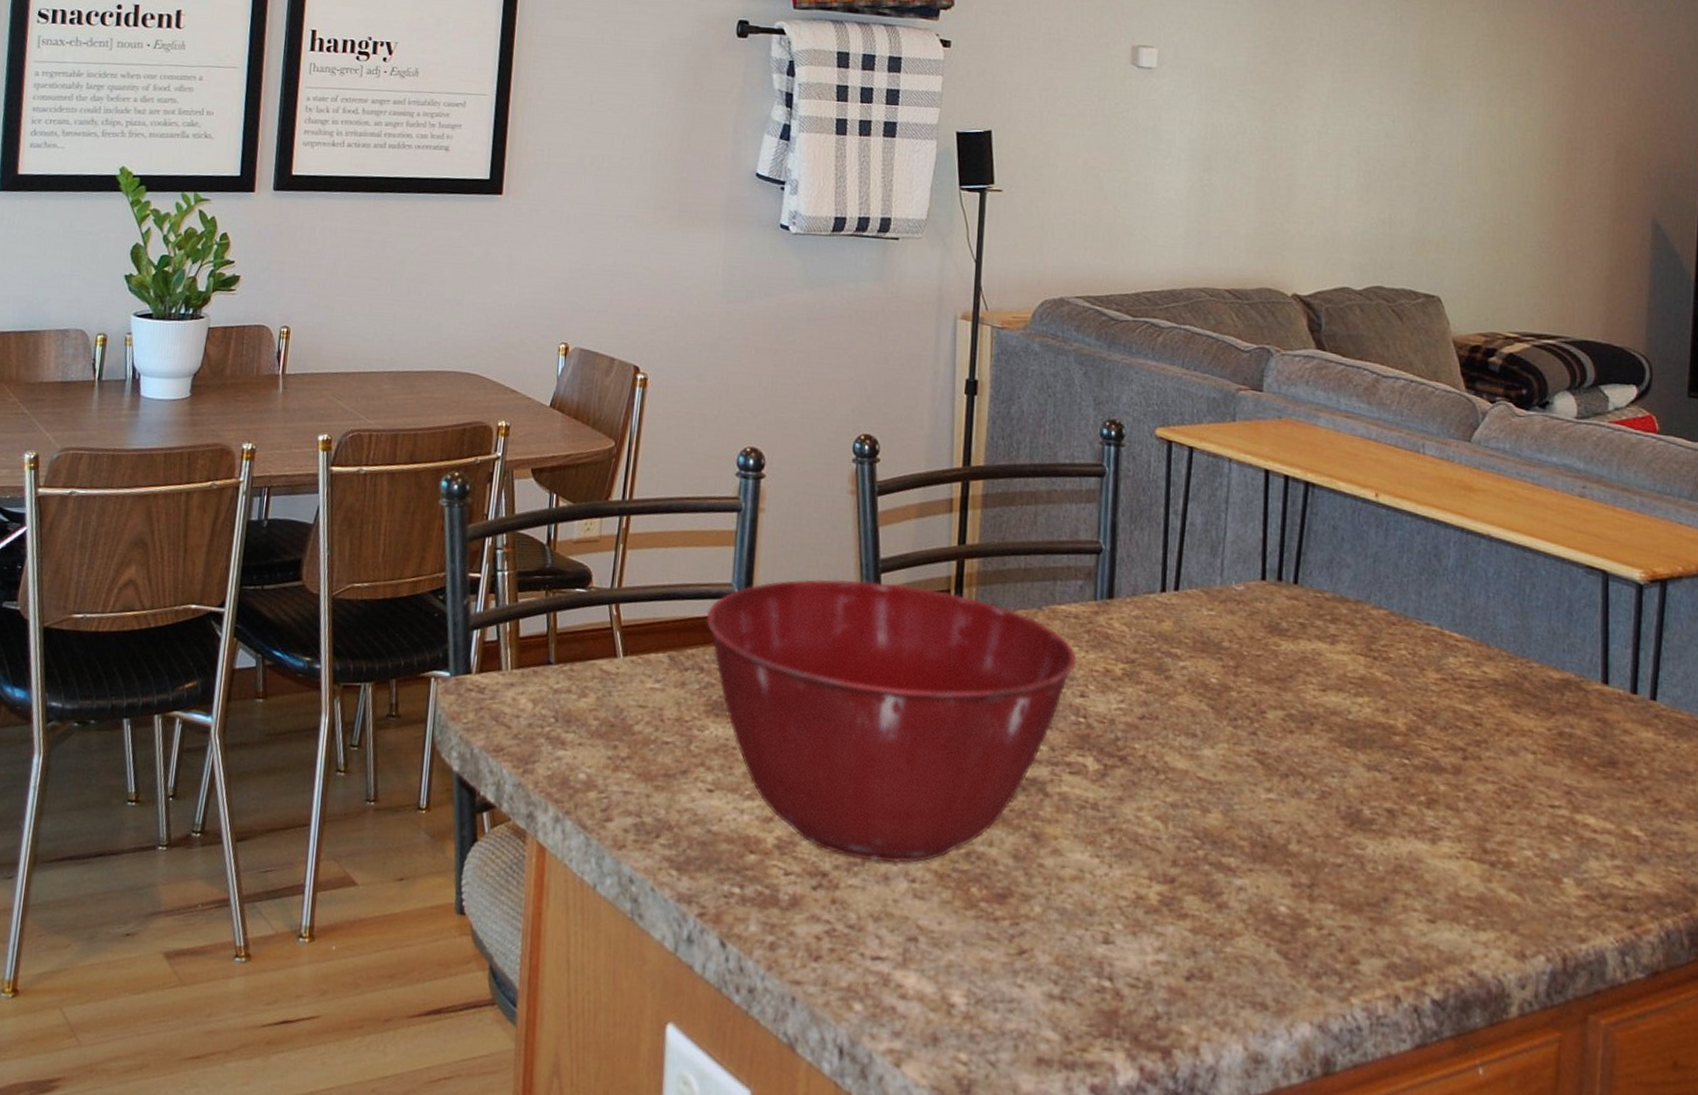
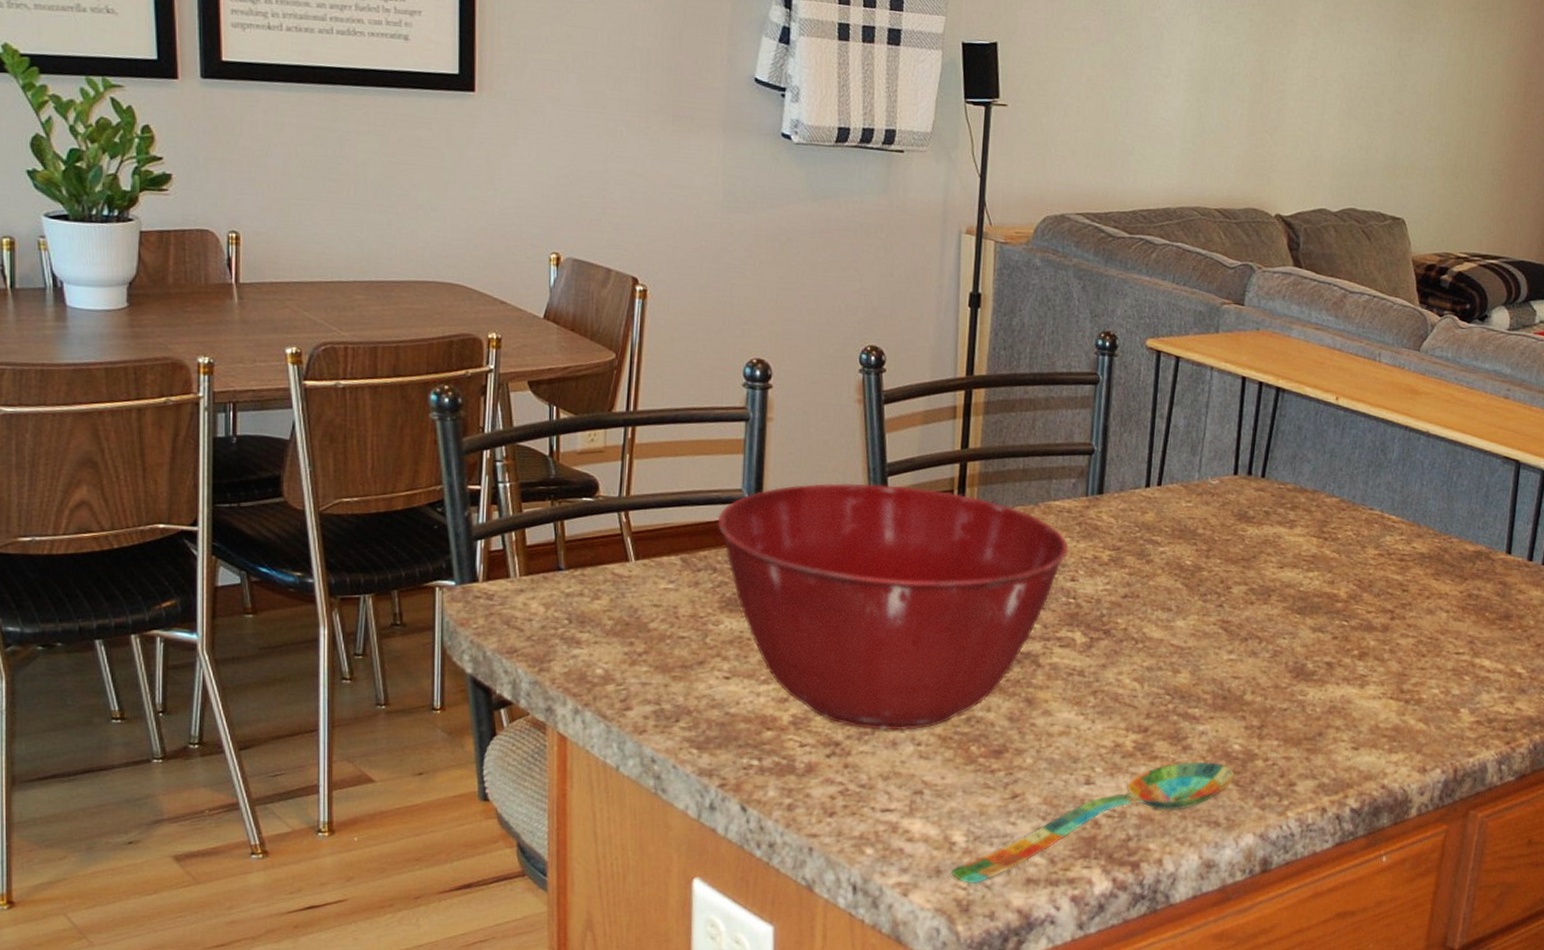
spoon: none [950,924,1284,1059] -> present [951,761,1236,884]

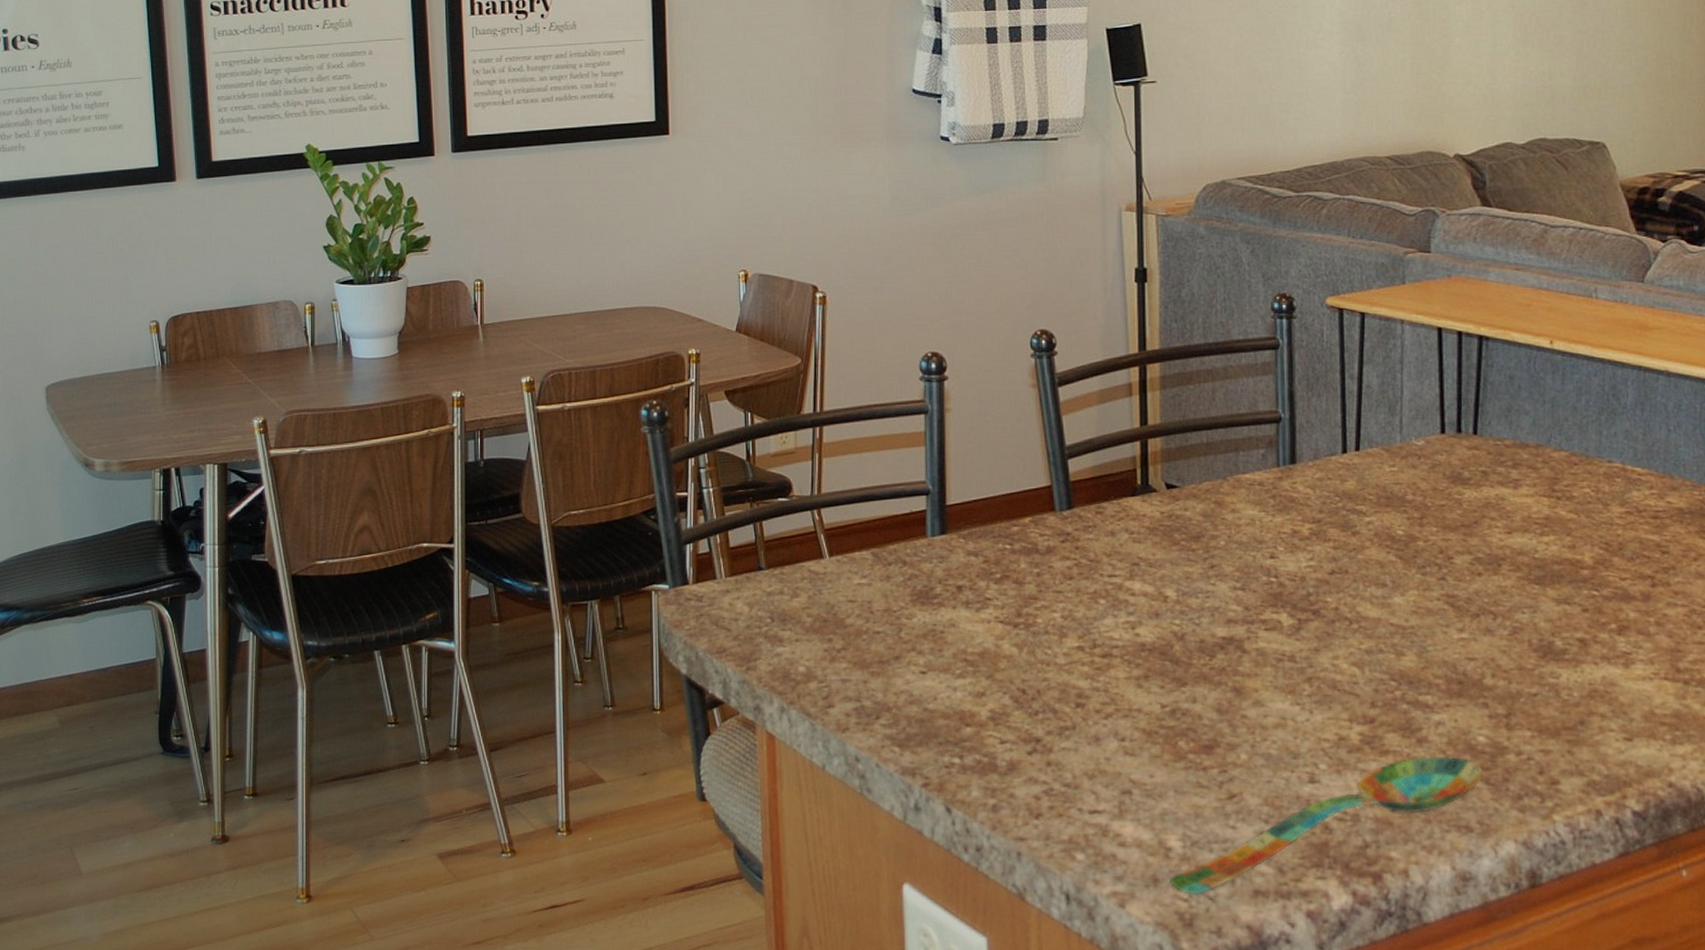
mixing bowl: present [717,483,1069,730] -> none [904,468,1264,725]

